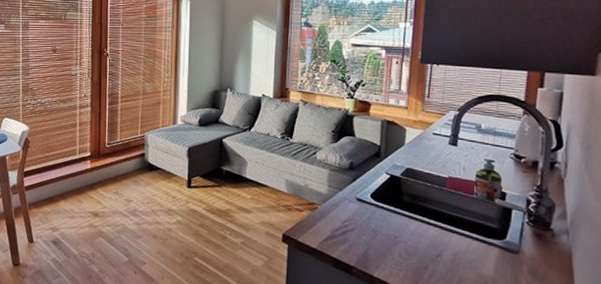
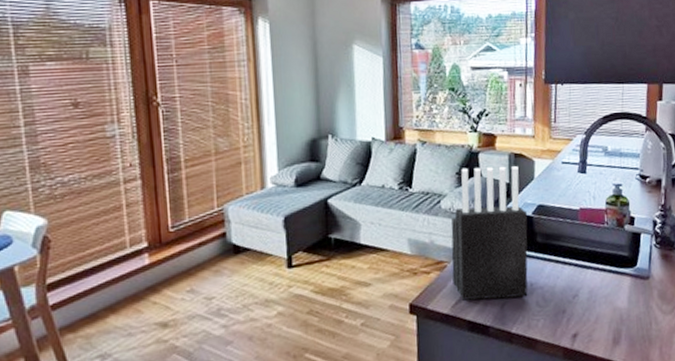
knife block: none [322,127,395,247] -> present [451,166,528,301]

